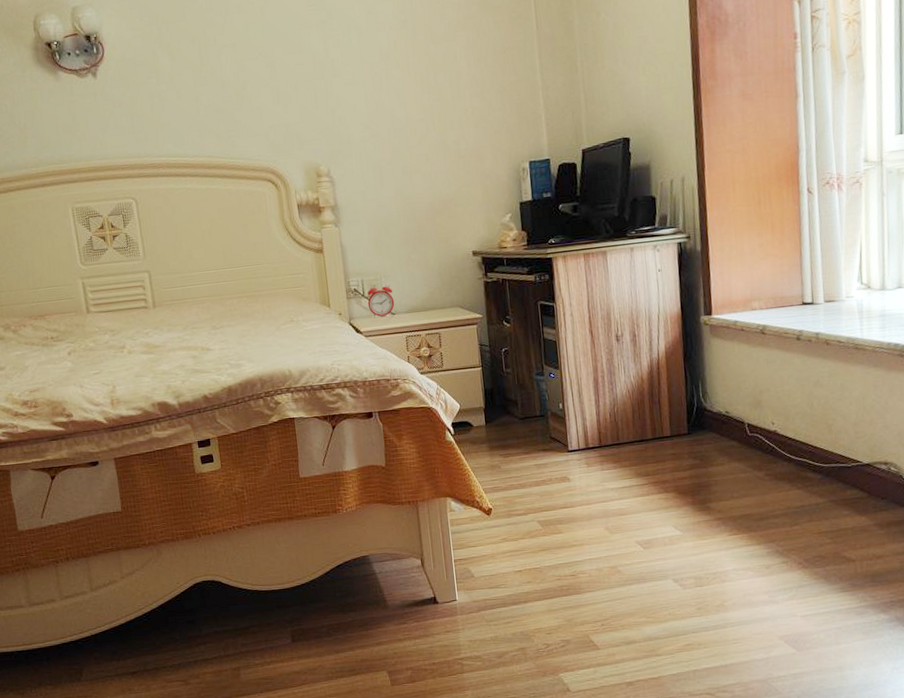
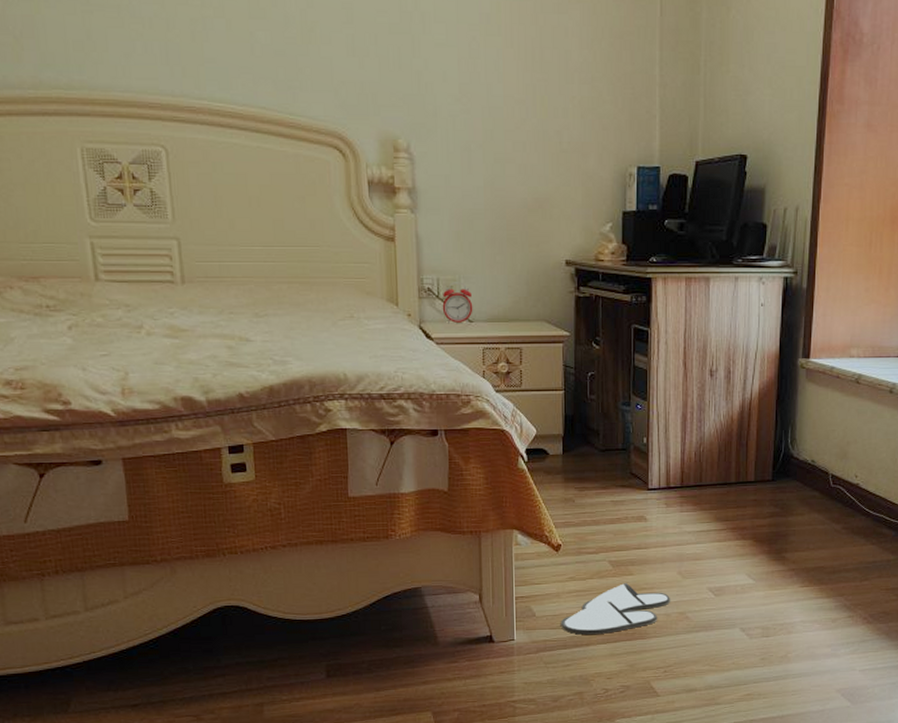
slippers: none [497,540,602,593] -> present [560,582,671,635]

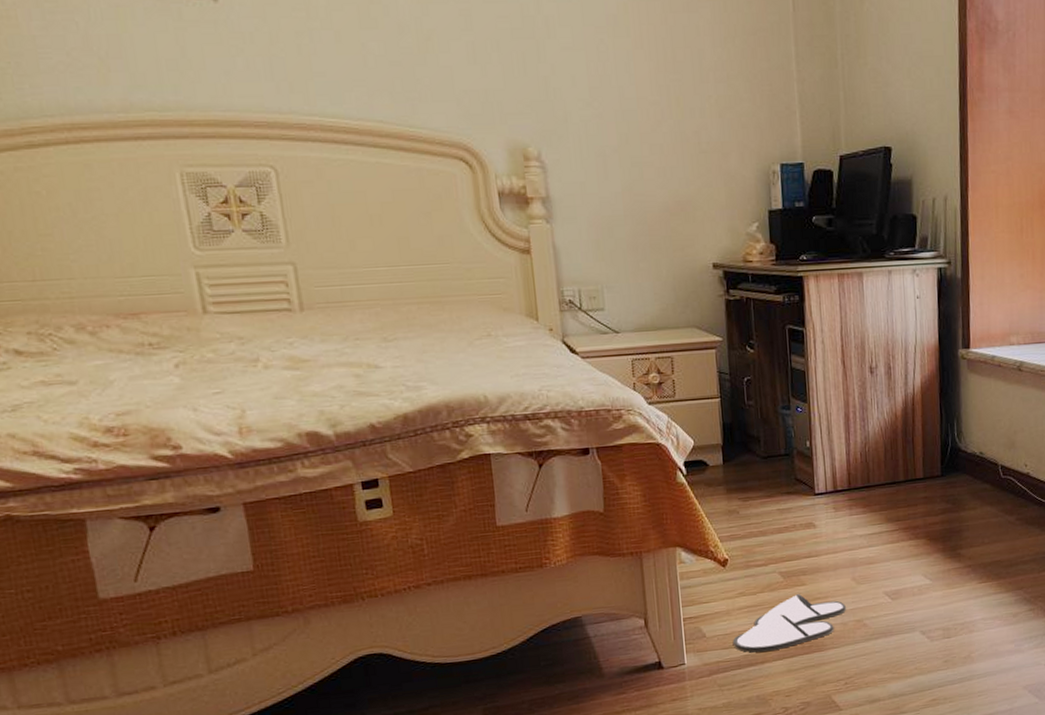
alarm clock: present [442,282,473,323] -> none [585,292,619,335]

